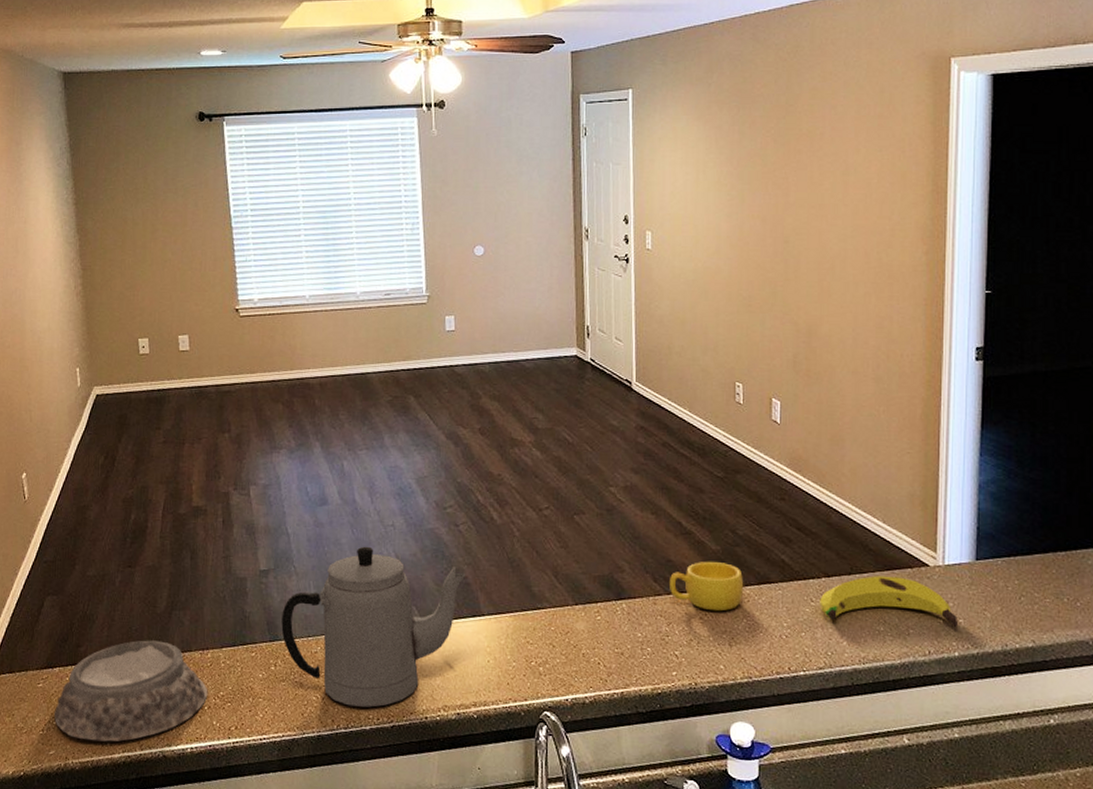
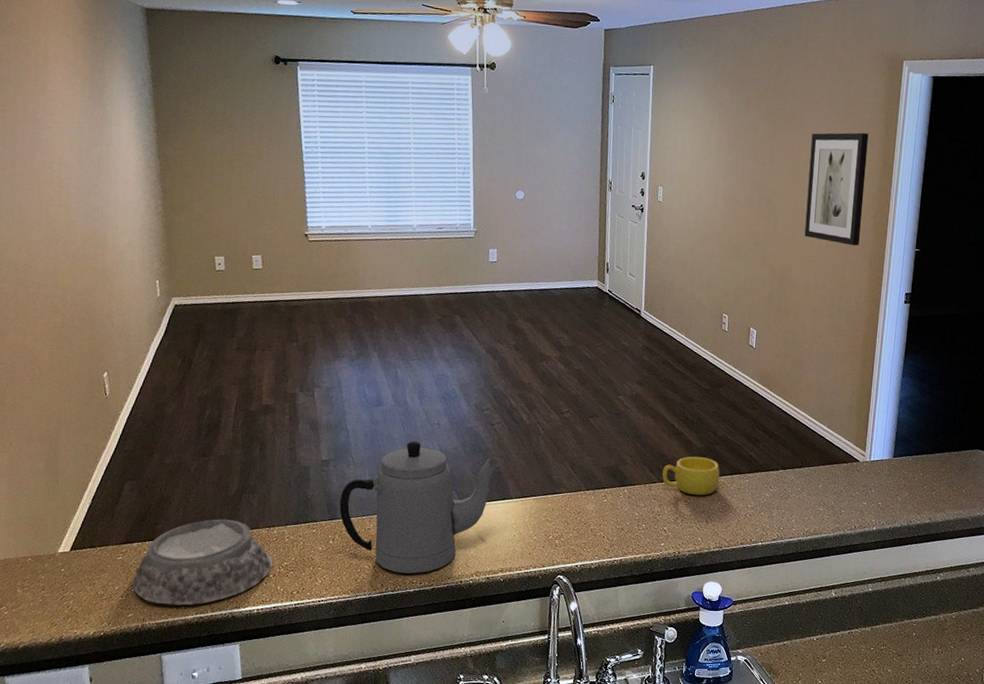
banana: present [819,576,959,627] -> none [776,468,878,508]
wall art: none [835,150,911,291] -> present [804,132,869,246]

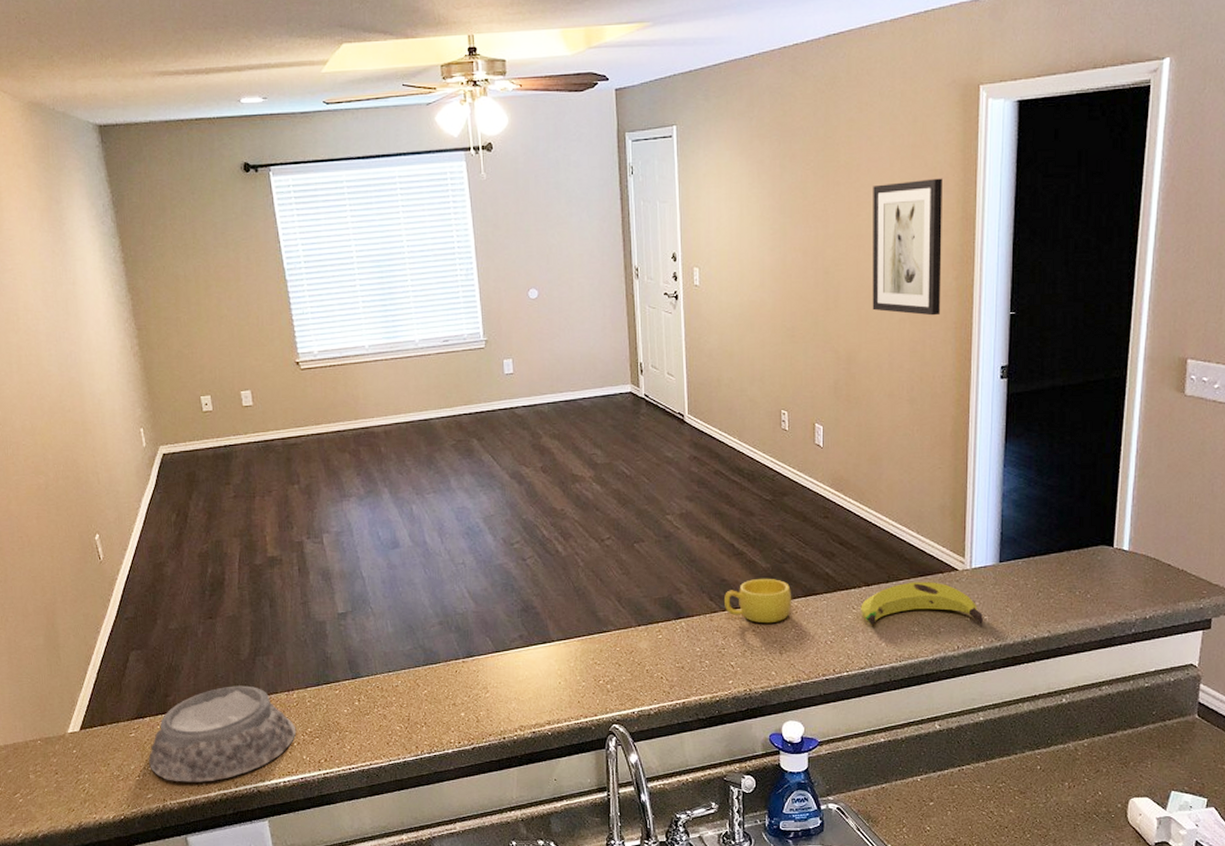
teapot: present [339,441,498,574] -> none [362,584,534,733]
banana: none [776,468,878,508] -> present [860,582,984,625]

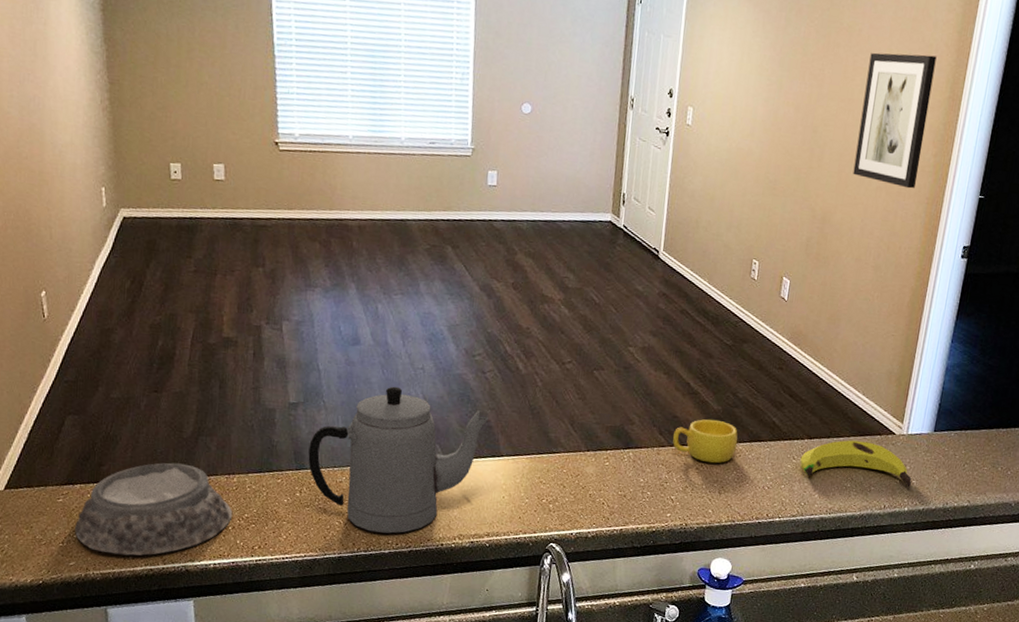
teapot: none [362,584,534,733] -> present [308,386,488,534]

